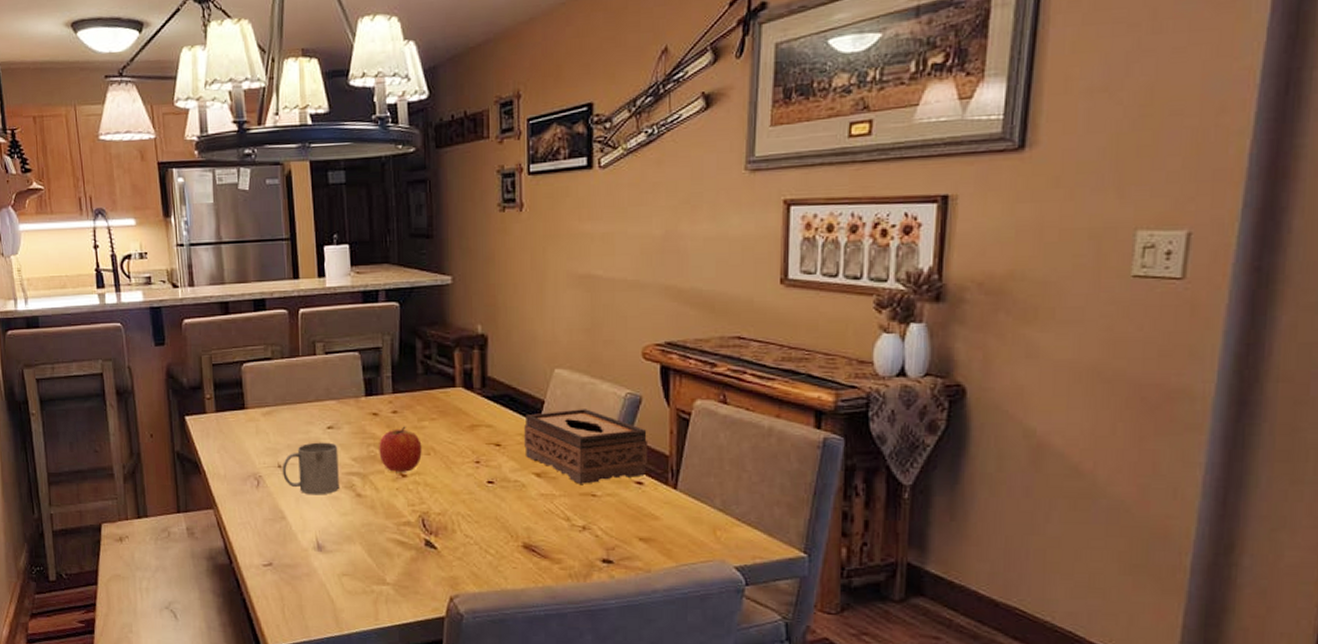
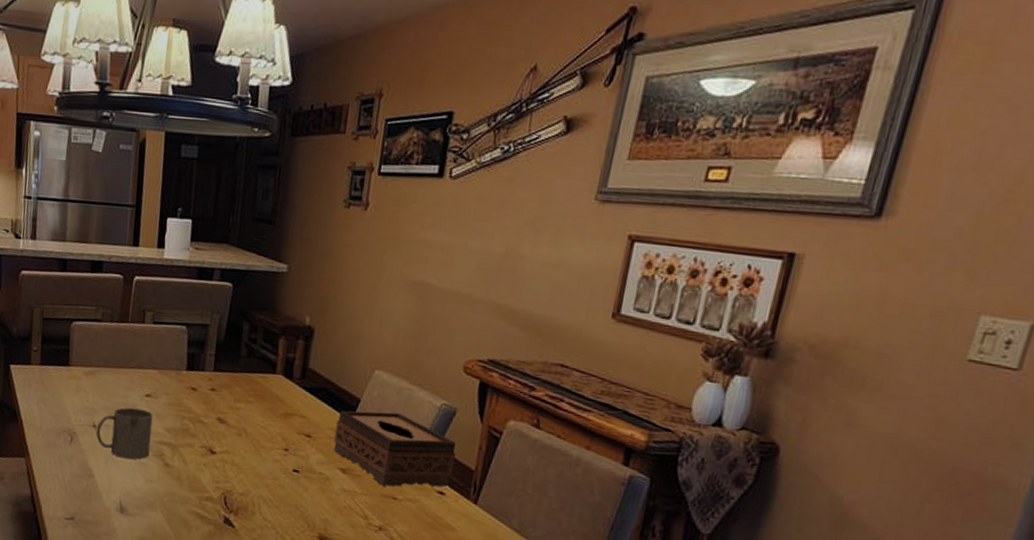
apple: present [379,426,422,472] -> none [192,404,235,449]

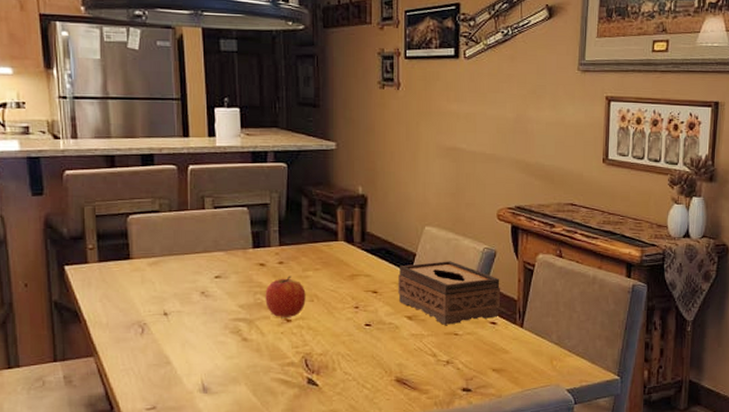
mug: present [96,407,154,460] -> none [169,291,226,341]
apple: none [192,404,235,449] -> present [265,275,306,317]

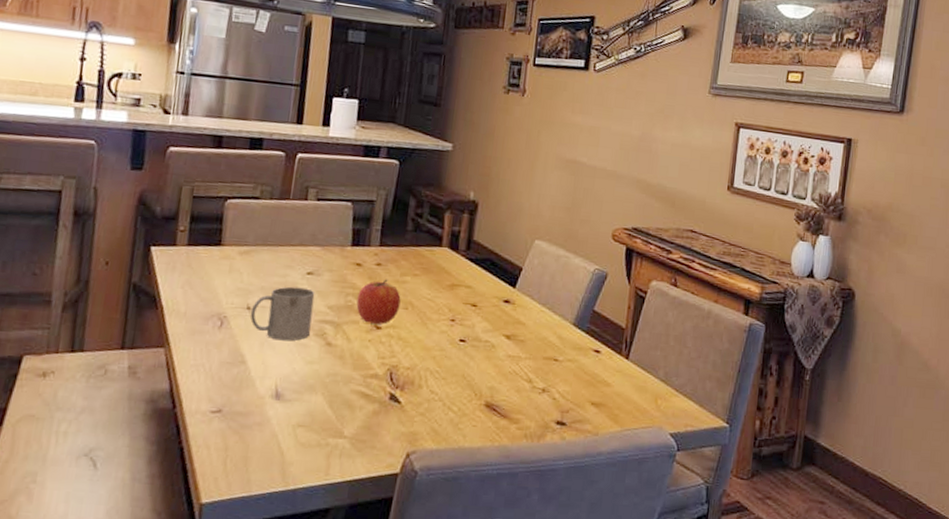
mug: none [169,291,226,341] -> present [250,286,315,341]
tissue box: present [398,261,501,325] -> none [499,278,609,349]

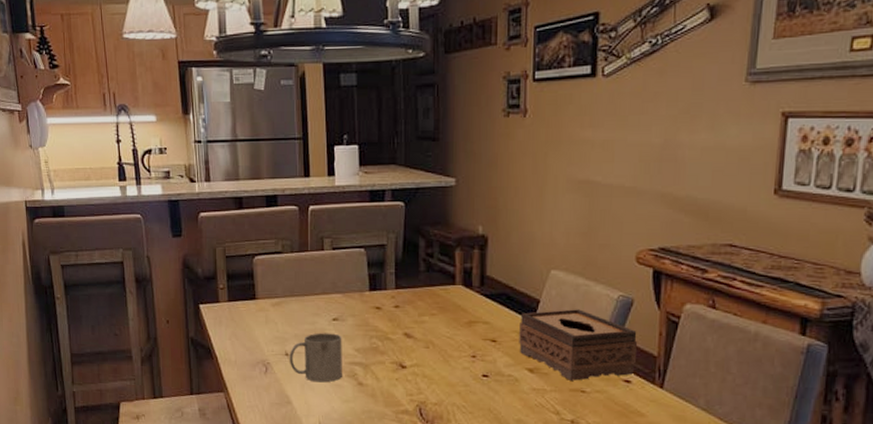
apple: present [356,279,401,324] -> none [381,320,421,363]
tissue box: none [499,278,609,349] -> present [519,309,638,381]

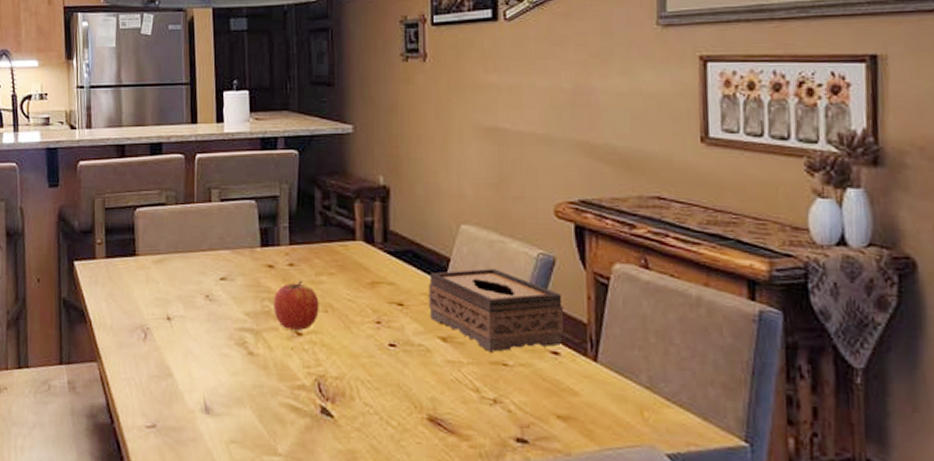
mug: present [290,333,342,383] -> none [172,294,231,352]
apple: none [381,320,421,363] -> present [274,280,319,330]

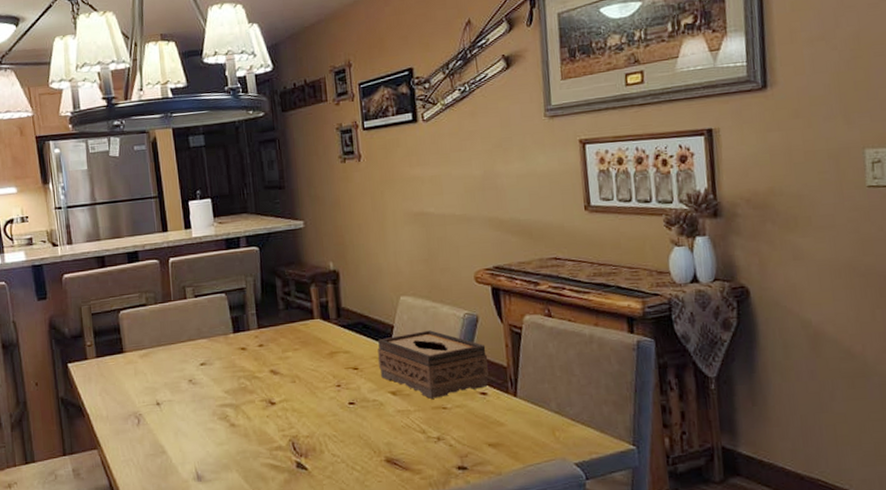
apple: present [274,280,319,330] -> none [248,357,288,401]

